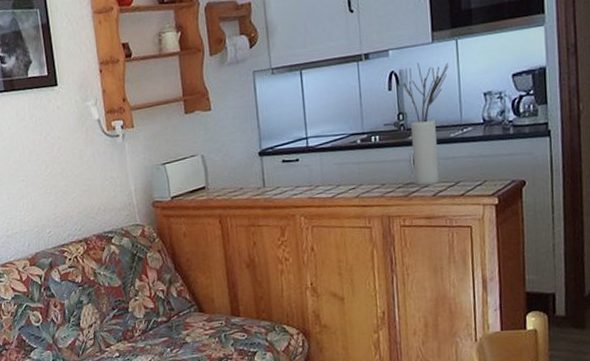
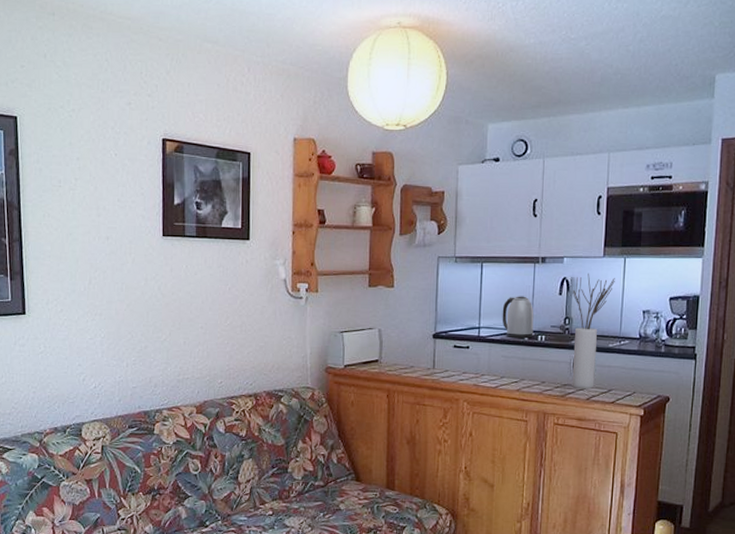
kettle: none [329,97,366,144] -> present [502,296,534,339]

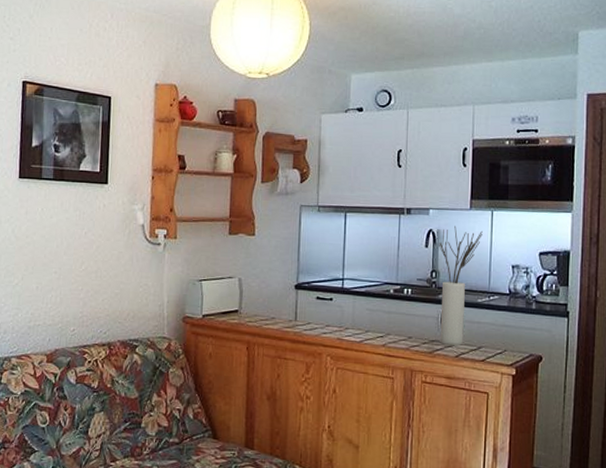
kettle: present [502,296,534,339] -> none [366,247,400,292]

